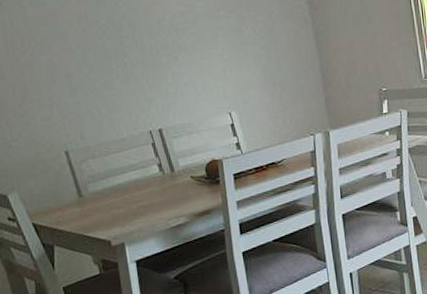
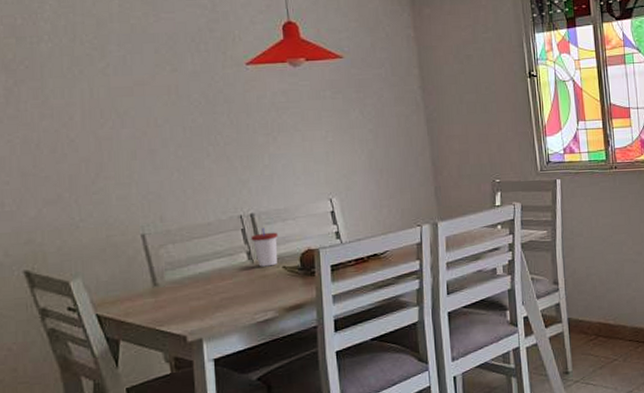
cup: none [161,141,186,178] -> present [251,227,279,267]

